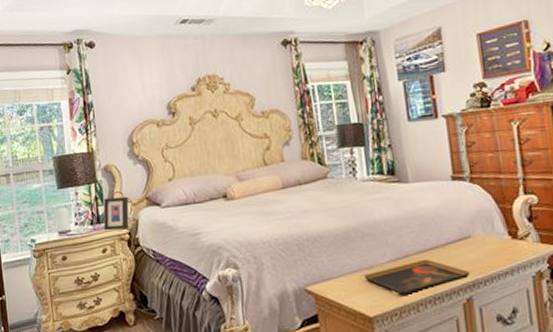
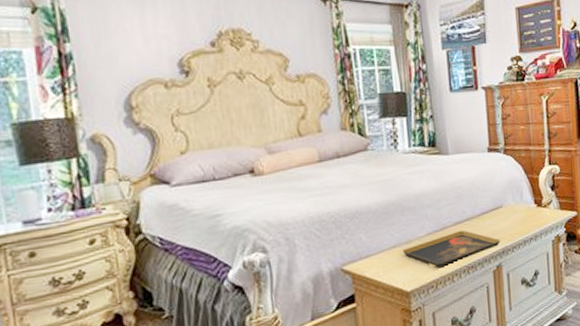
picture frame: present [103,196,129,231] -> none [89,173,127,218]

